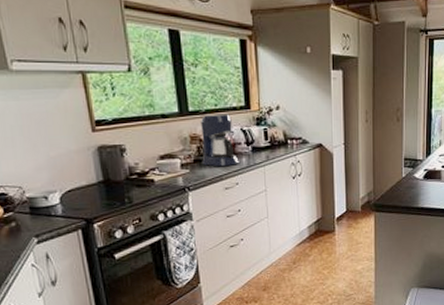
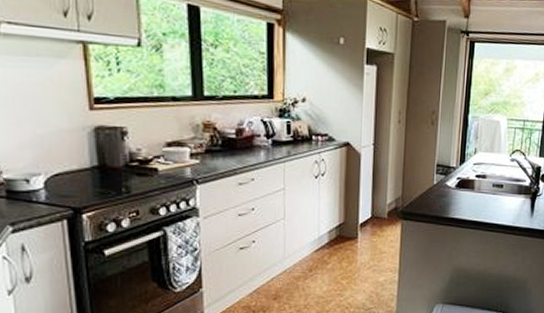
coffee maker: present [200,114,241,167] -> none [214,101,258,160]

